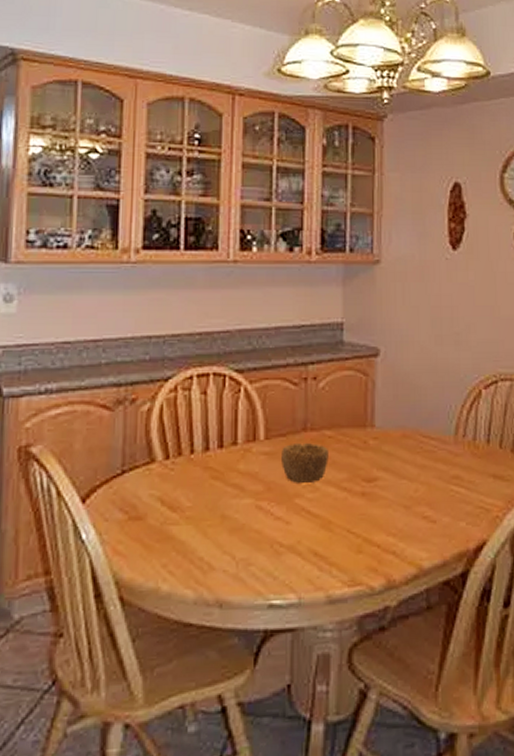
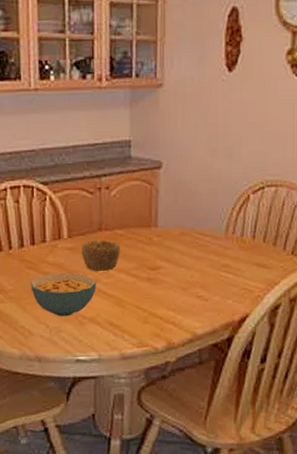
cereal bowl: none [214,484,298,544] -> present [30,272,97,317]

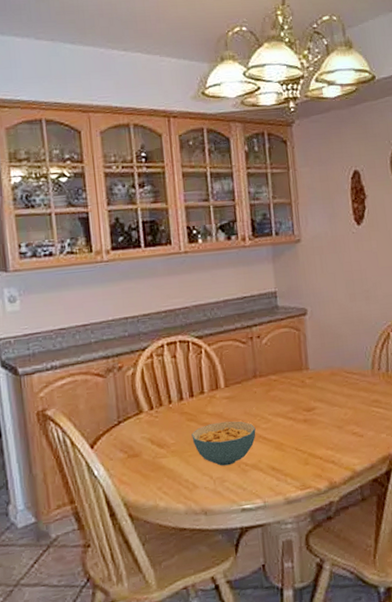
bowl: present [82,239,120,272] -> none [239,386,276,418]

